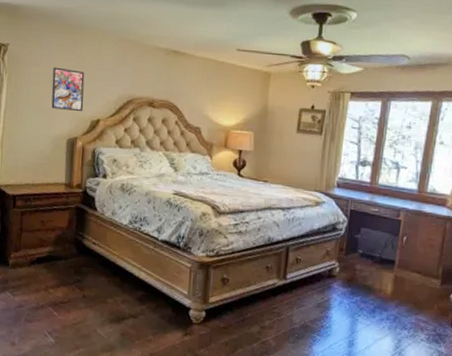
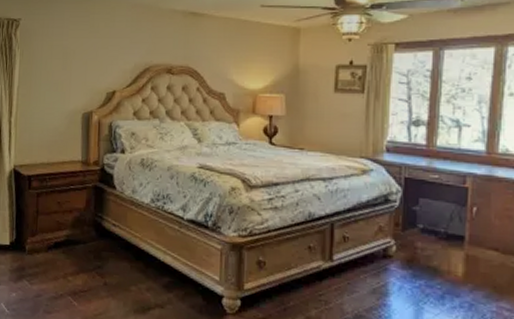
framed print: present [51,67,85,111] -> none [65,39,99,83]

